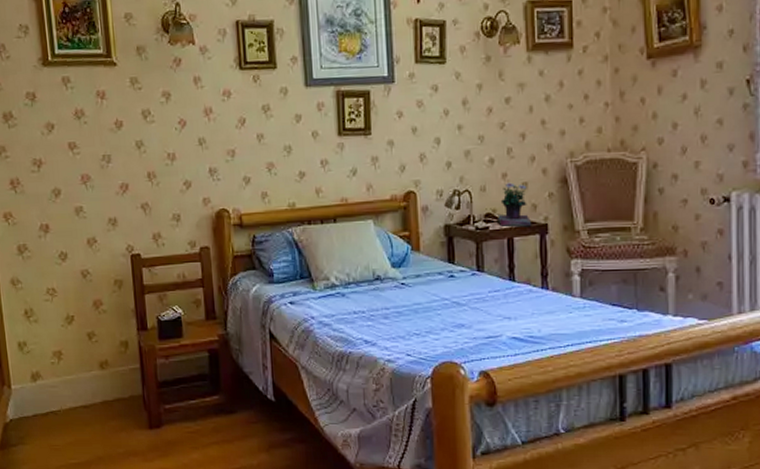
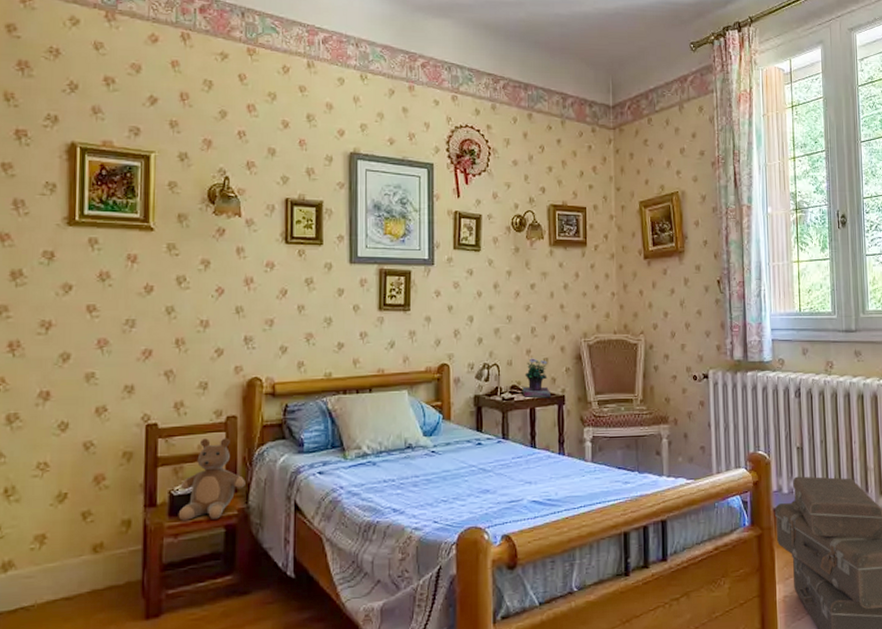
teddy bear: none [166,268,223,344] -> present [178,438,245,521]

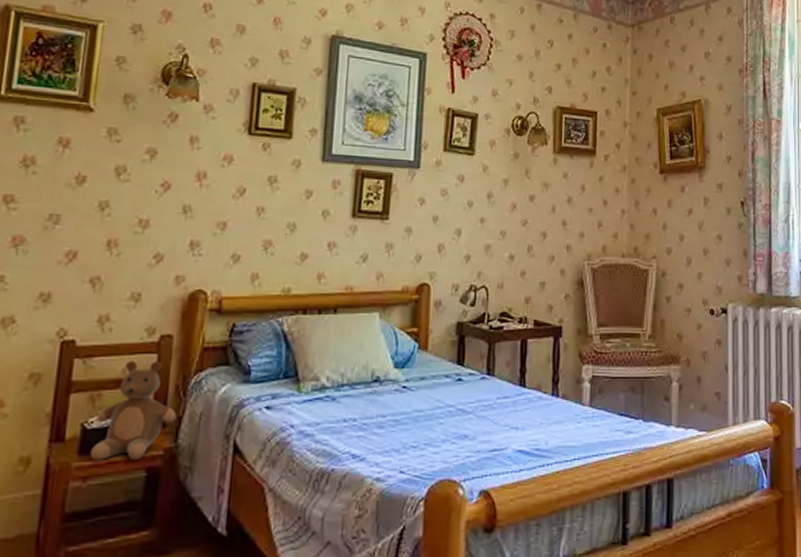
potted flower: present [522,358,552,398] -> none [513,281,547,329]

